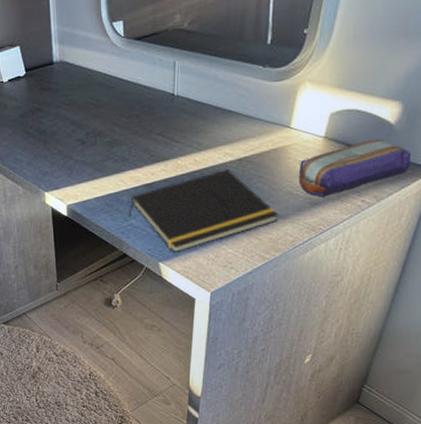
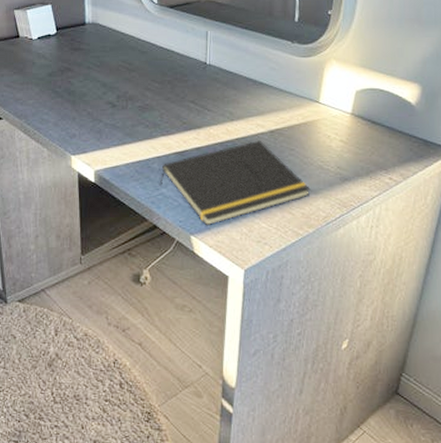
pencil case: present [298,139,412,197] -> none [328,119,432,173]

